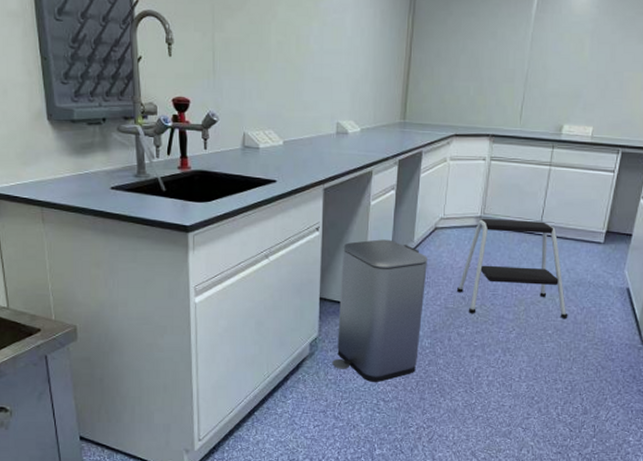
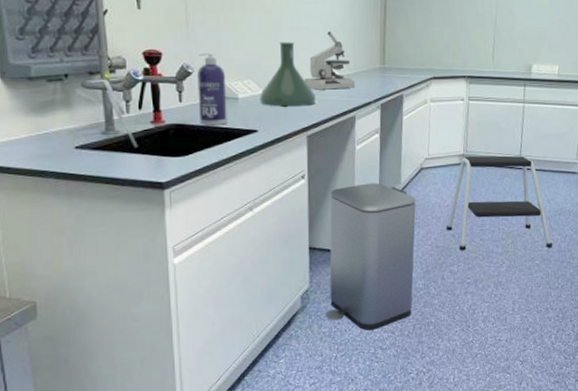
spray bottle: none [221,102,249,174] -> present [196,53,227,125]
flask: none [280,92,334,159] -> present [260,42,316,107]
microscope: none [323,82,374,143] -> present [303,30,356,90]

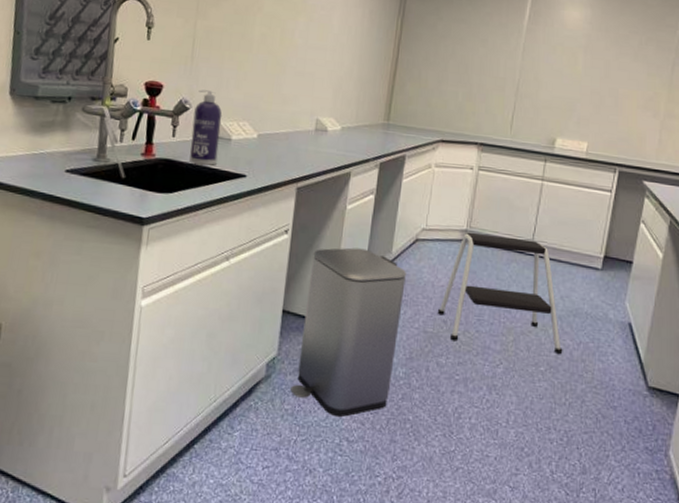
flask: present [260,42,316,107] -> none [253,85,311,156]
microscope: present [303,30,356,90] -> none [301,79,355,142]

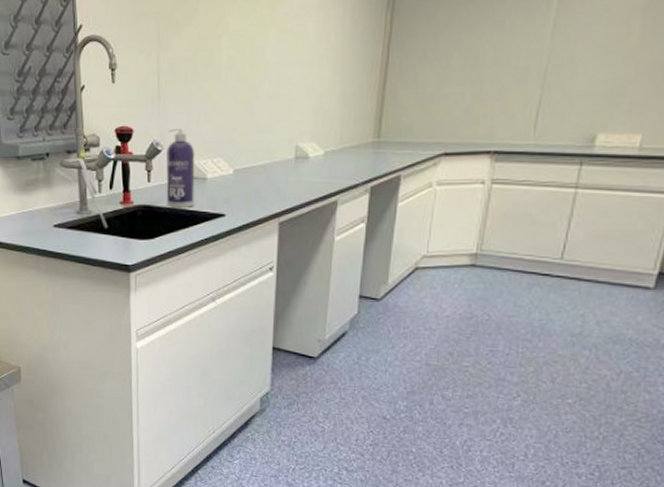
pedal bin: present [290,247,407,417] -> none [286,281,406,448]
step stool: present [438,232,563,355] -> none [443,255,598,386]

